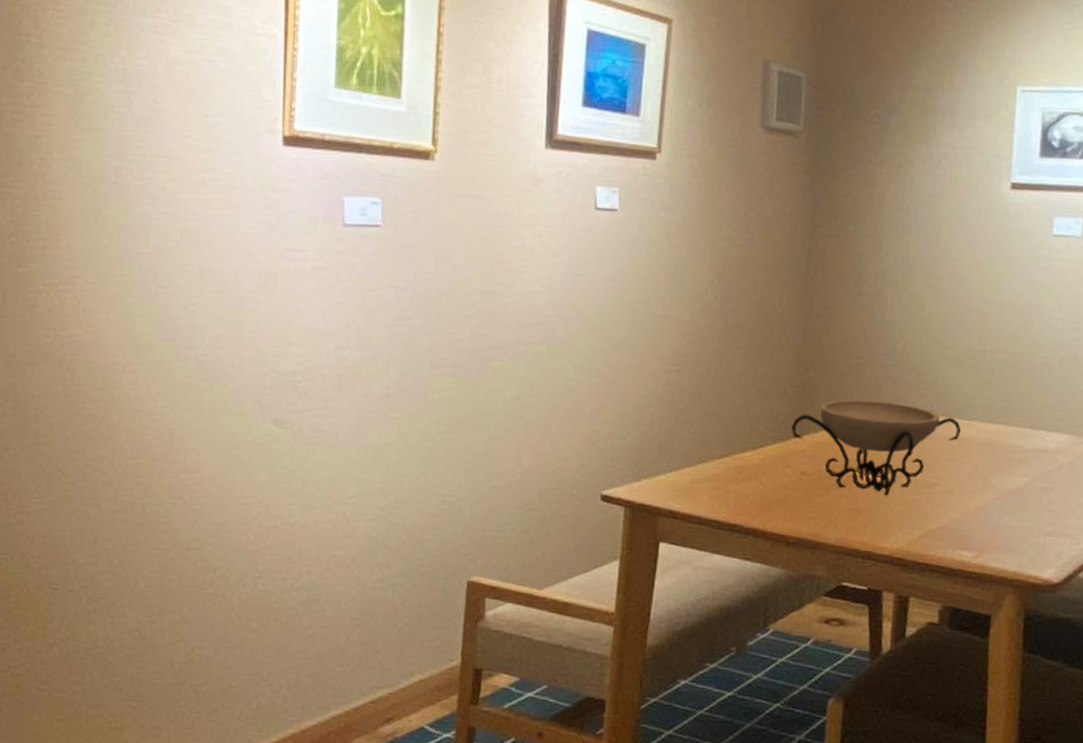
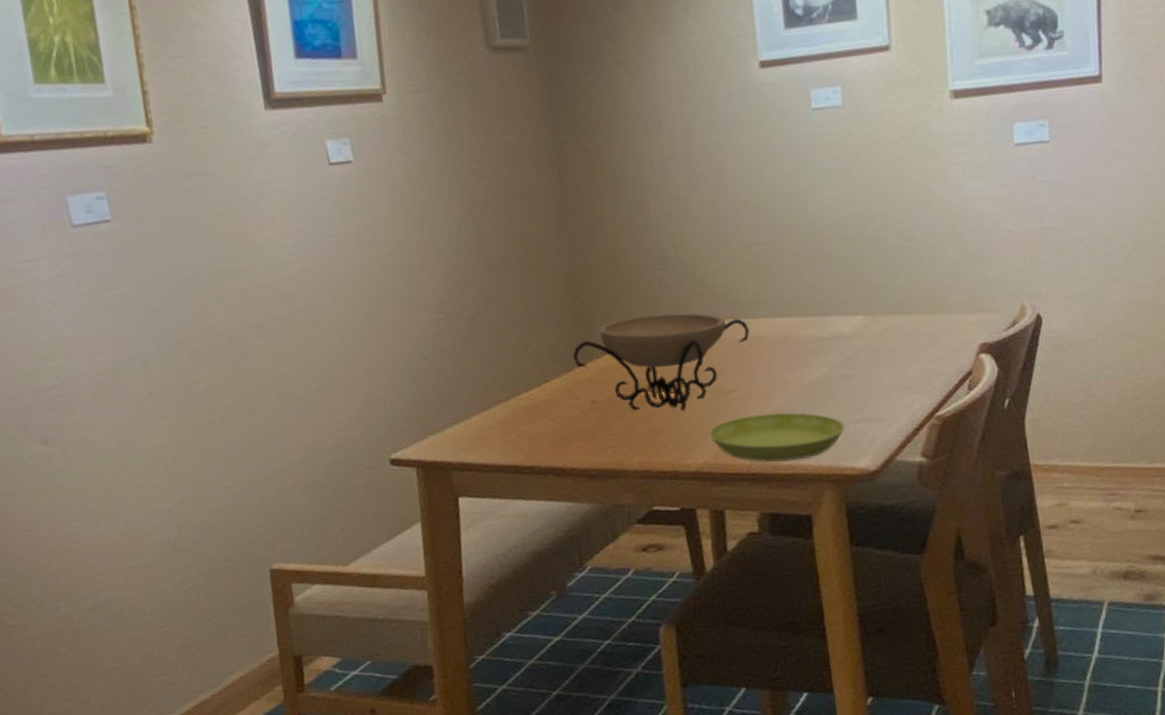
saucer: none [906,511,1036,561] -> present [709,412,846,463]

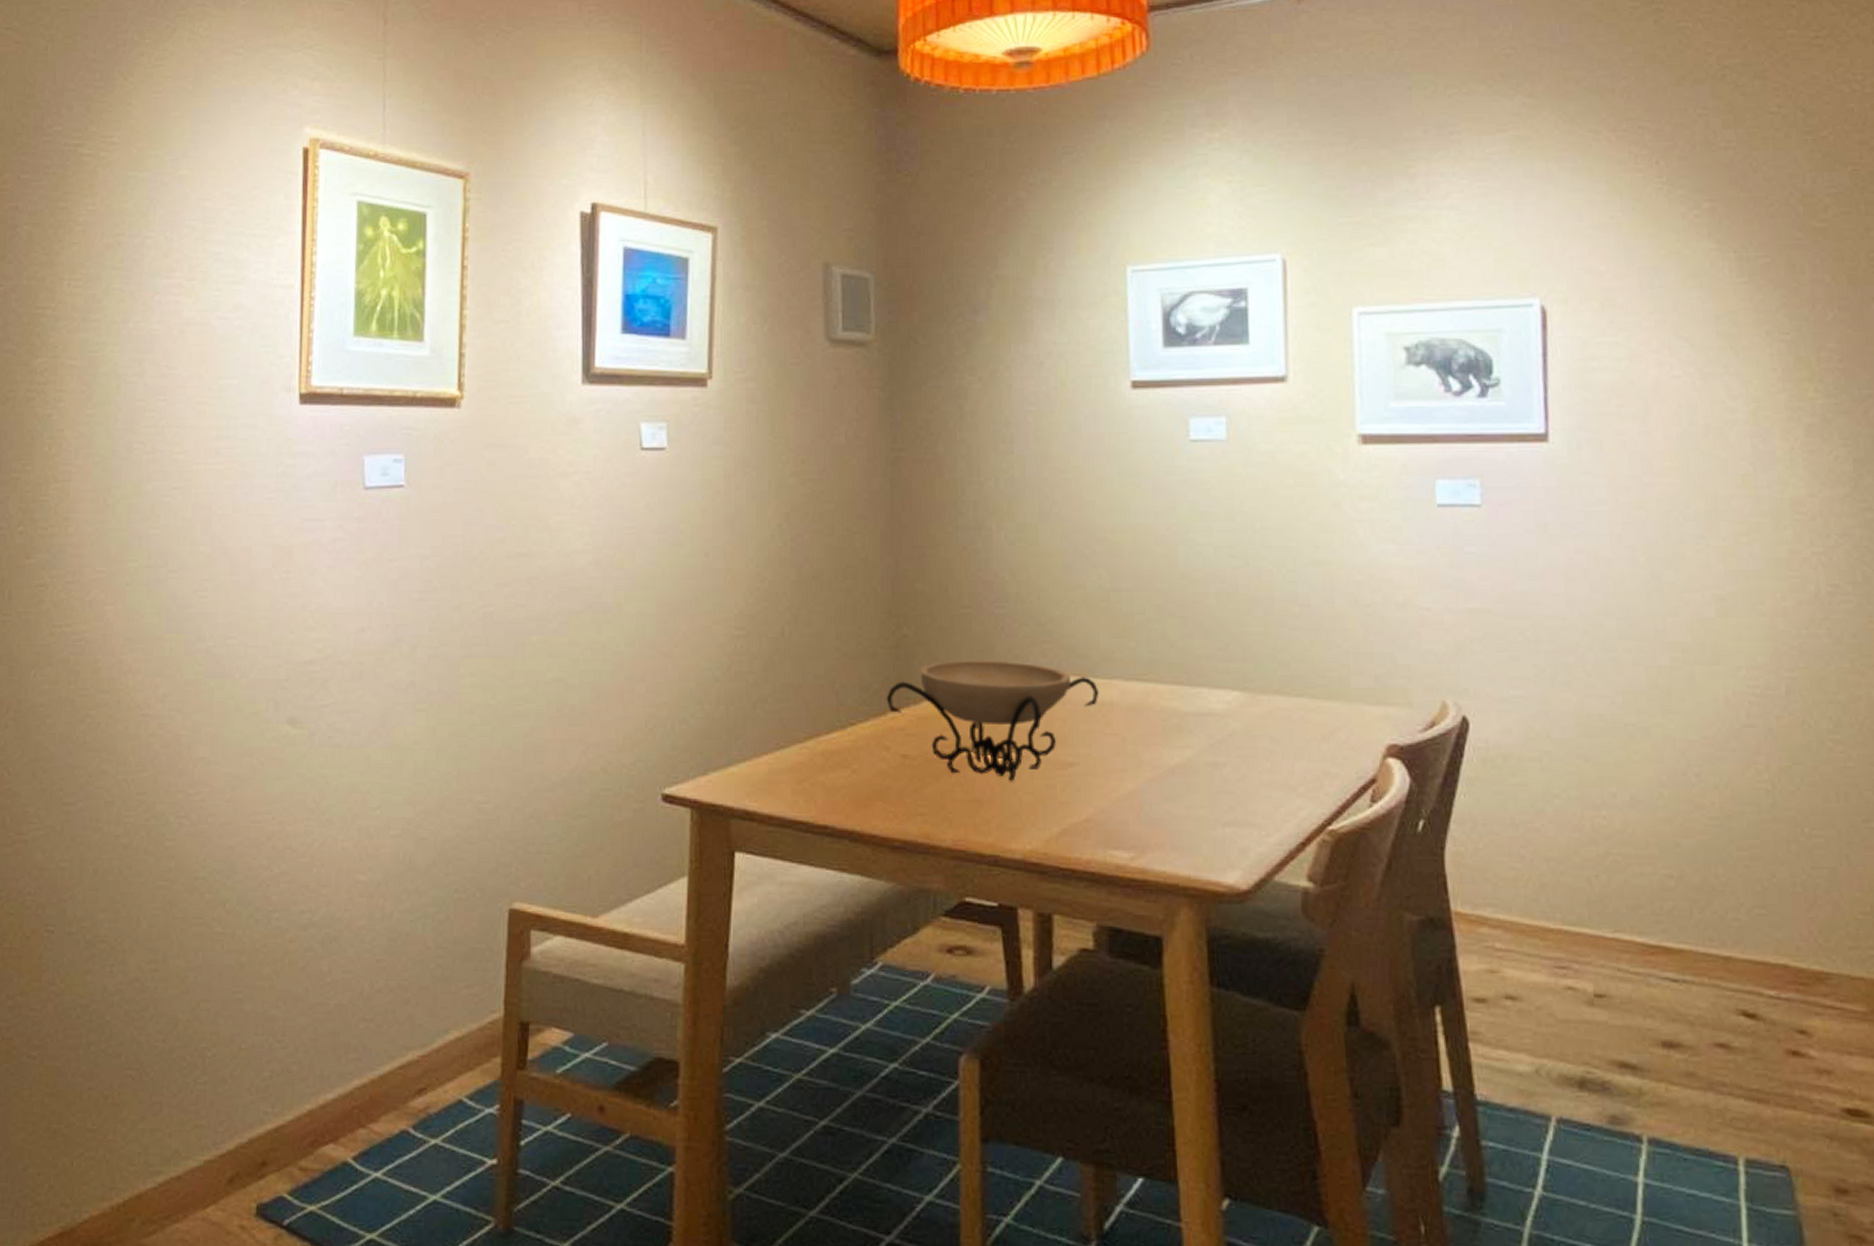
saucer: present [709,412,846,463] -> none [1040,798,1212,863]

